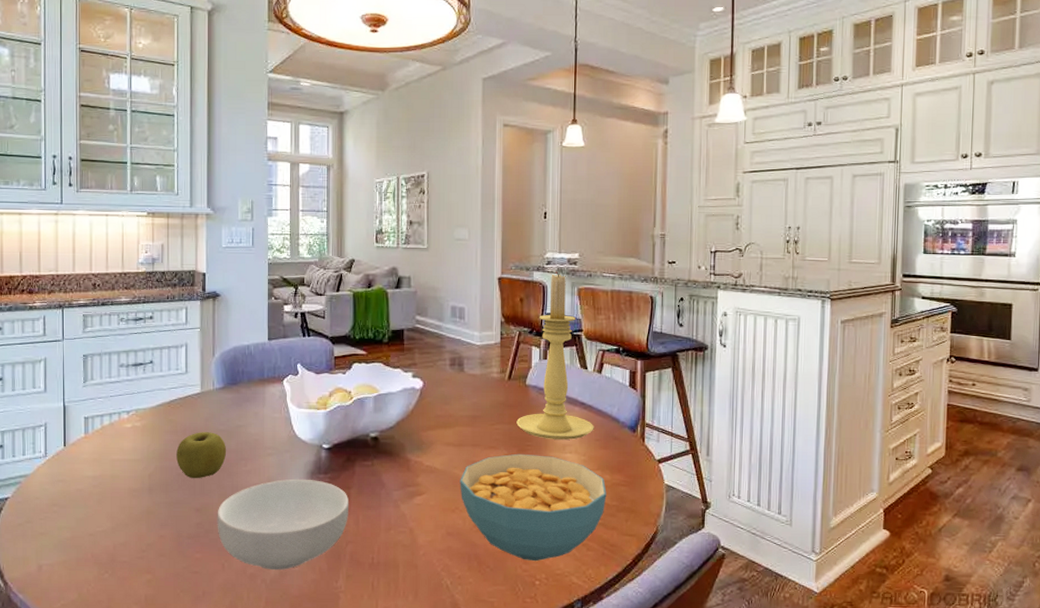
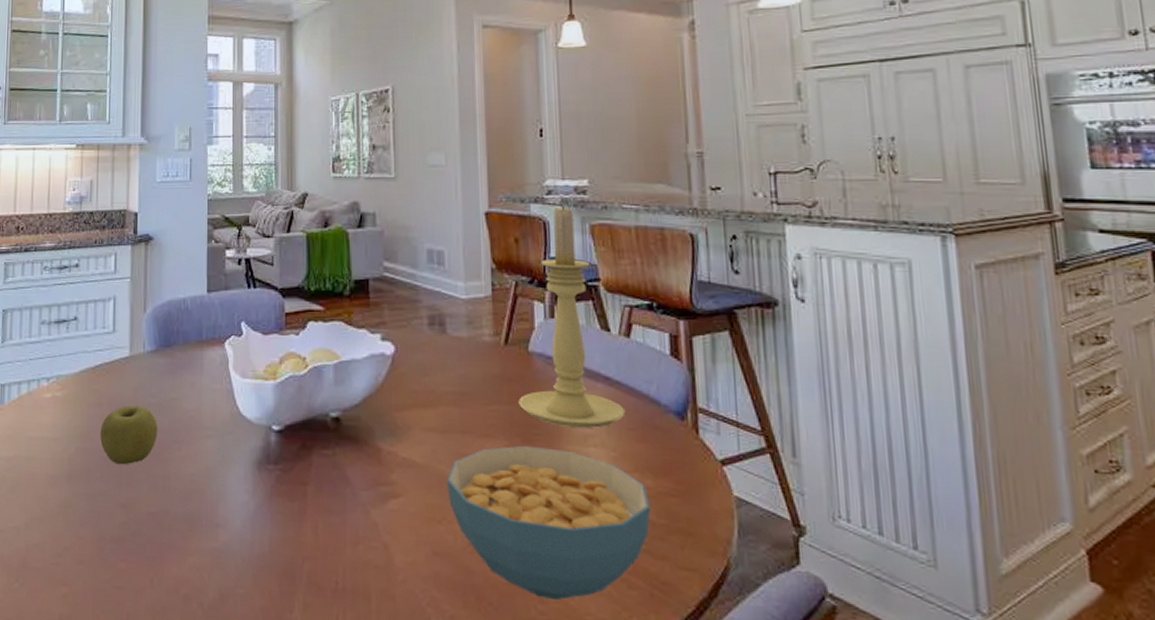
cereal bowl: present [217,479,350,571] -> none [145,469,306,592]

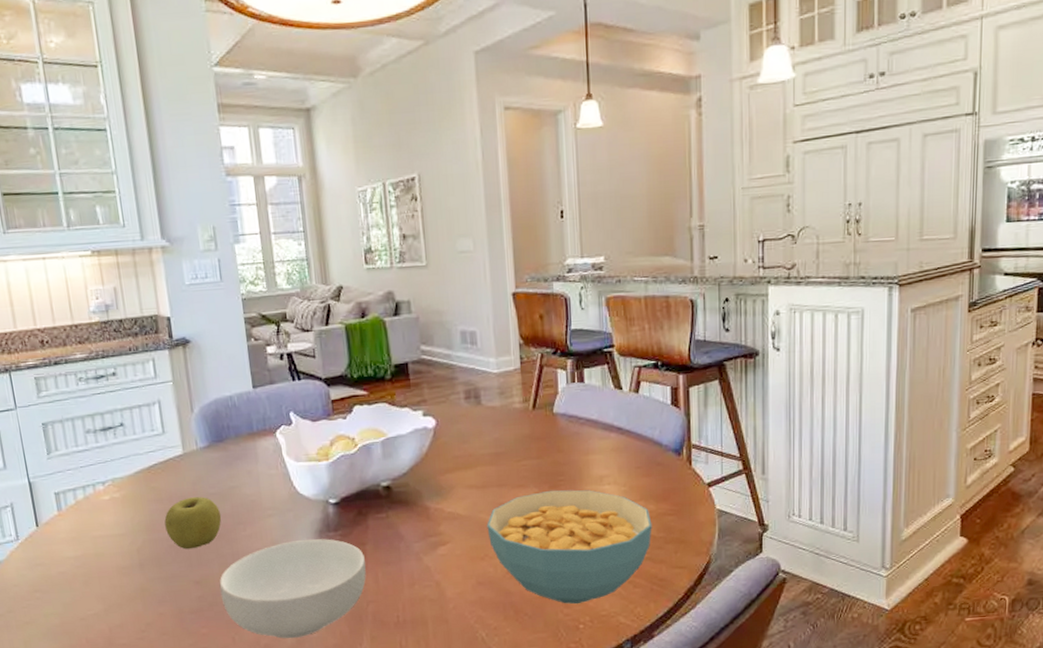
cereal bowl: none [145,469,306,592] -> present [219,539,367,639]
candle holder: present [518,203,626,428] -> none [545,280,634,472]

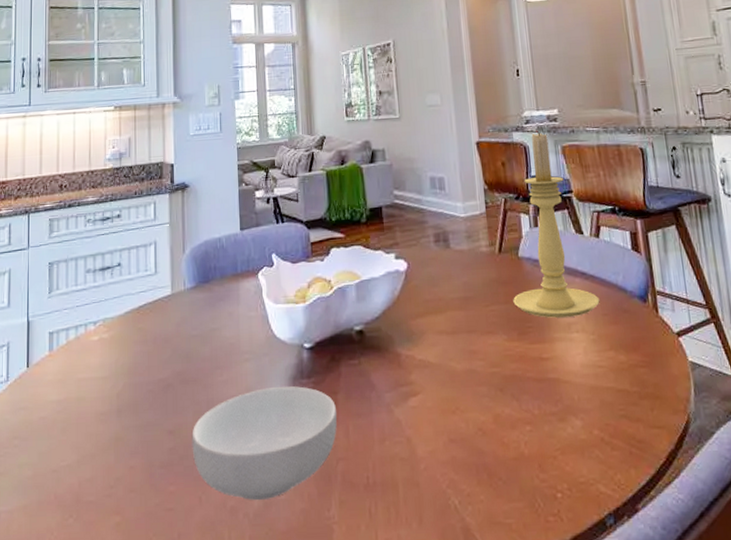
apple: present [164,497,222,550] -> none [146,339,201,395]
cereal bowl: present [487,490,652,604] -> none [457,337,625,468]
candle holder: none [545,280,634,472] -> present [513,130,600,318]

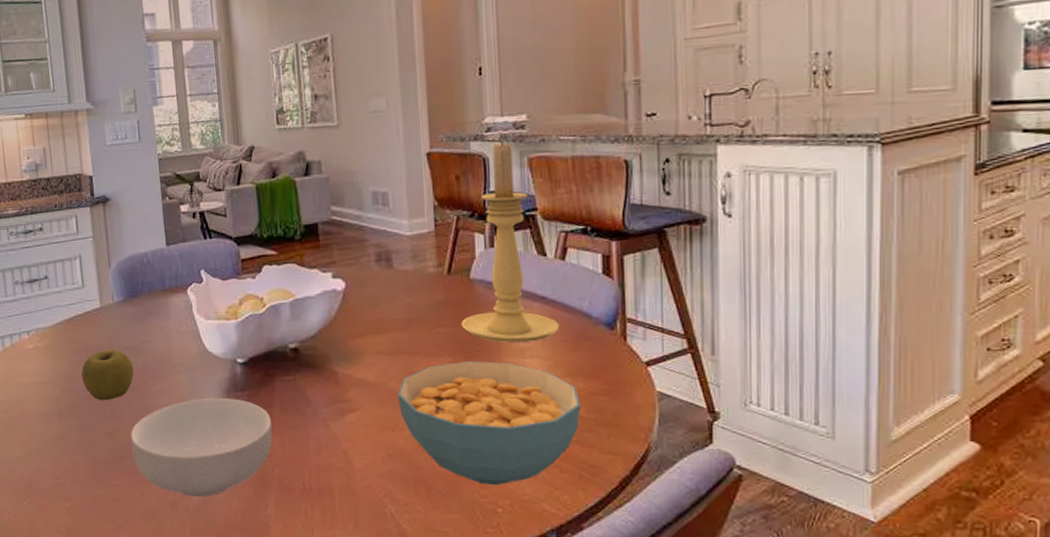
apple: none [146,339,201,395] -> present [81,350,134,401]
cereal bowl: none [457,337,625,468] -> present [397,360,581,486]

